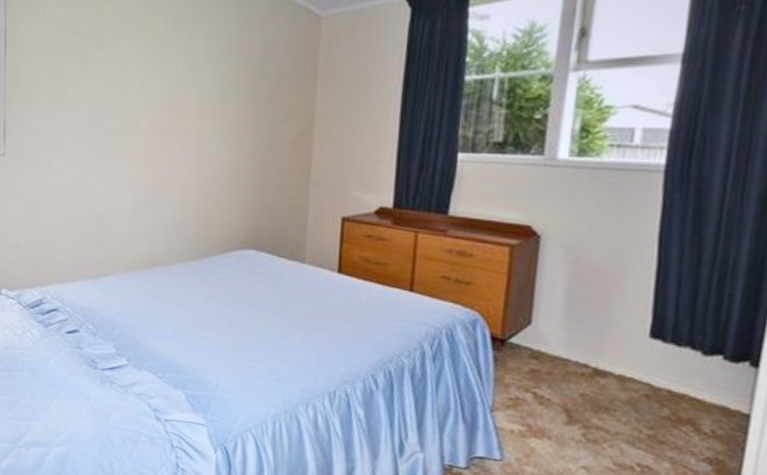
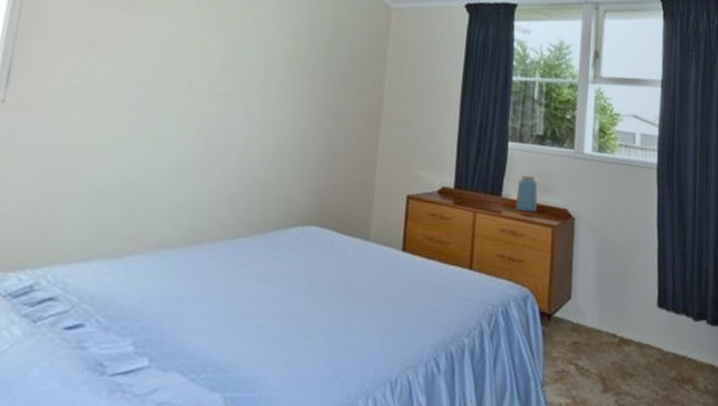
vase: none [463,190,494,231] -> present [514,175,538,213]

